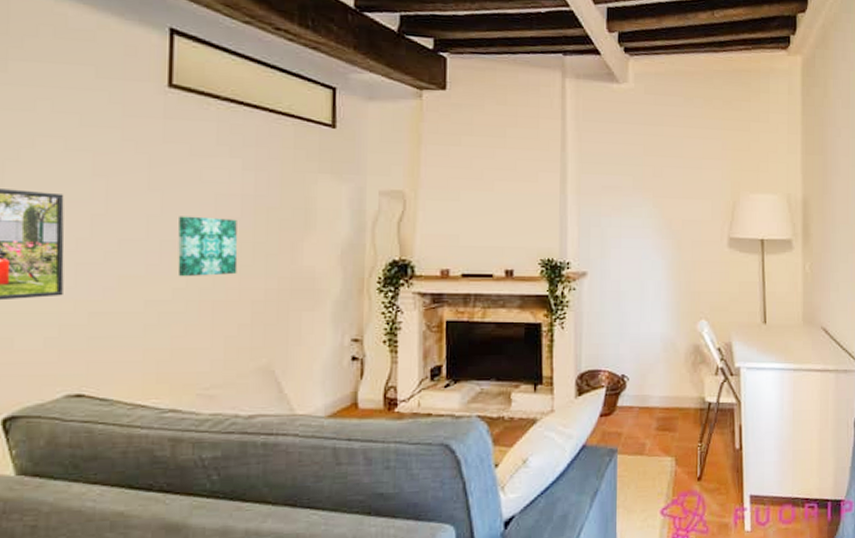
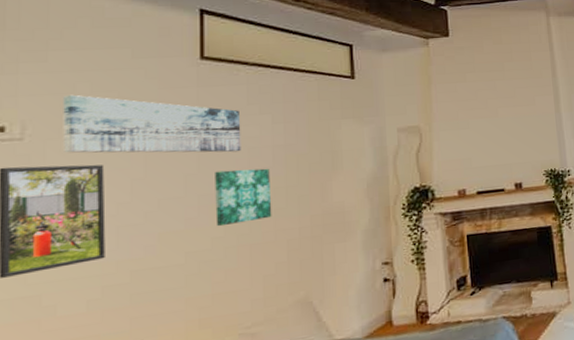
wall art: none [22,112,209,197] -> present [63,94,241,153]

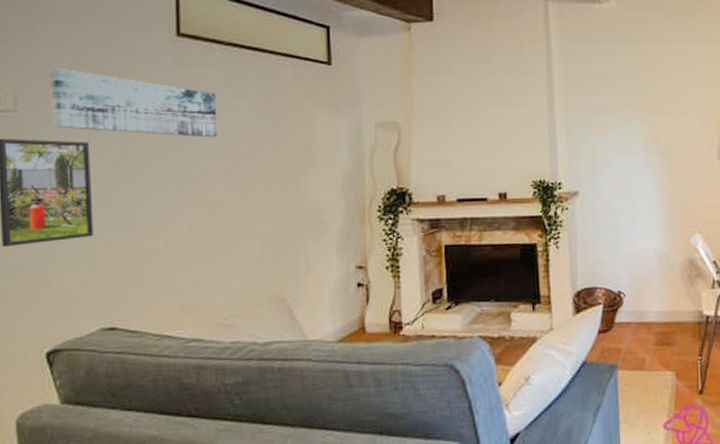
wall art: present [215,168,272,227] -> none [192,156,248,214]

